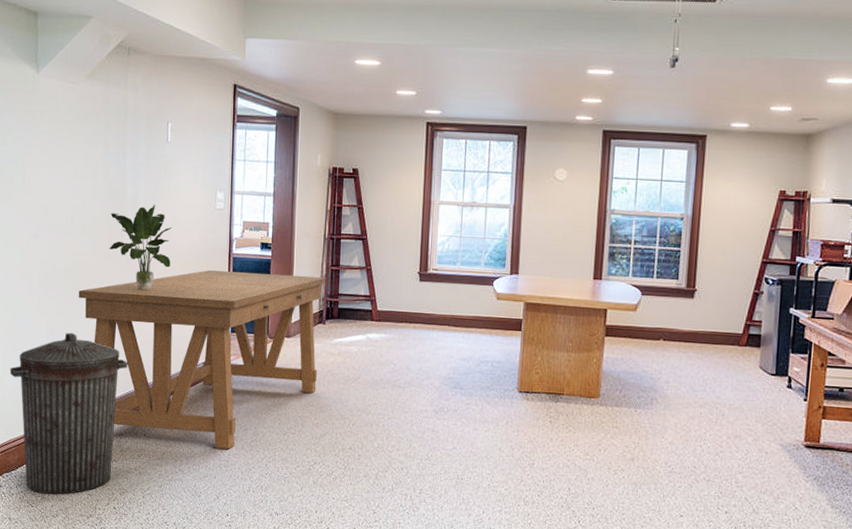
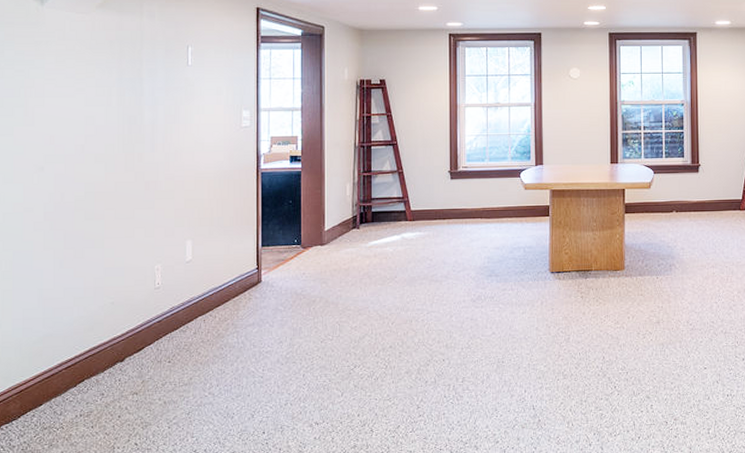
trash can: present [9,332,128,495] -> none [9,264,149,441]
desk: present [78,270,326,449] -> none [90,183,359,365]
potted plant: present [109,205,172,291] -> none [125,128,194,214]

